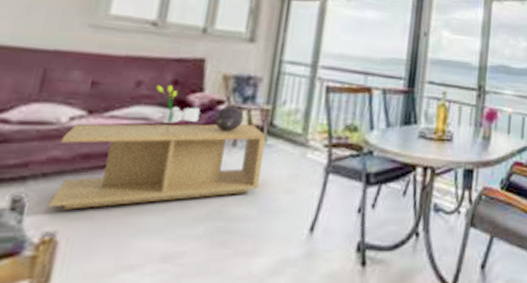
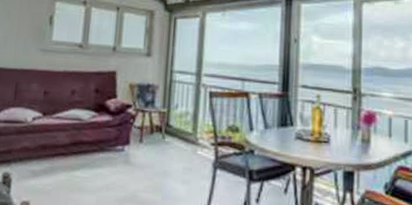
coffee table: present [47,123,267,210] -> none [23,123,165,186]
bouquet: present [155,84,200,132] -> none [84,92,115,130]
decorative sphere: present [214,106,244,131] -> none [125,109,146,130]

